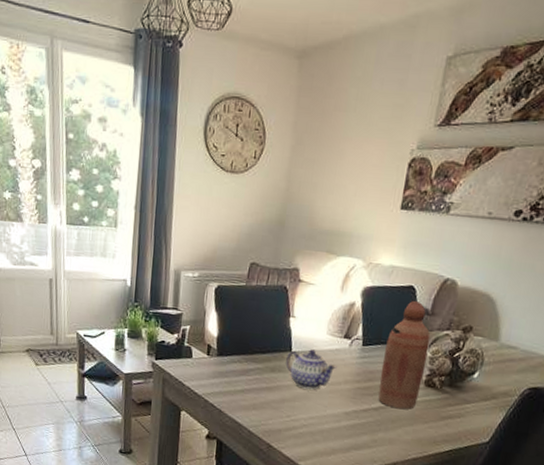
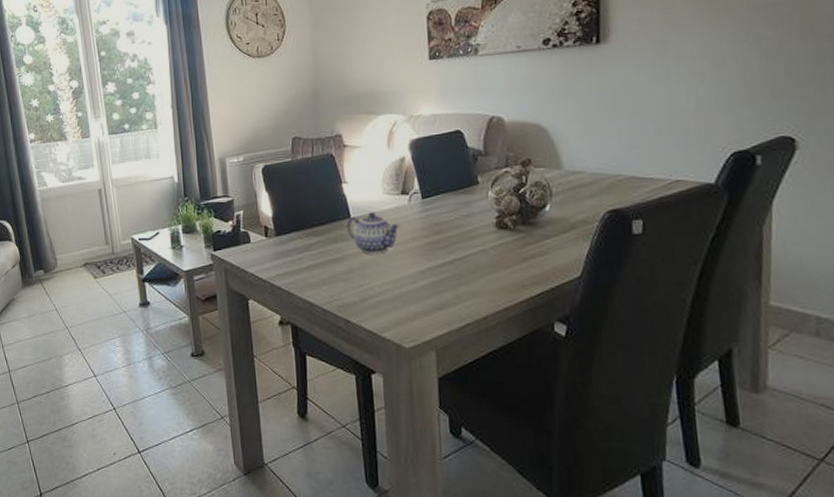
bottle: present [378,301,431,410] -> none [446,144,493,258]

